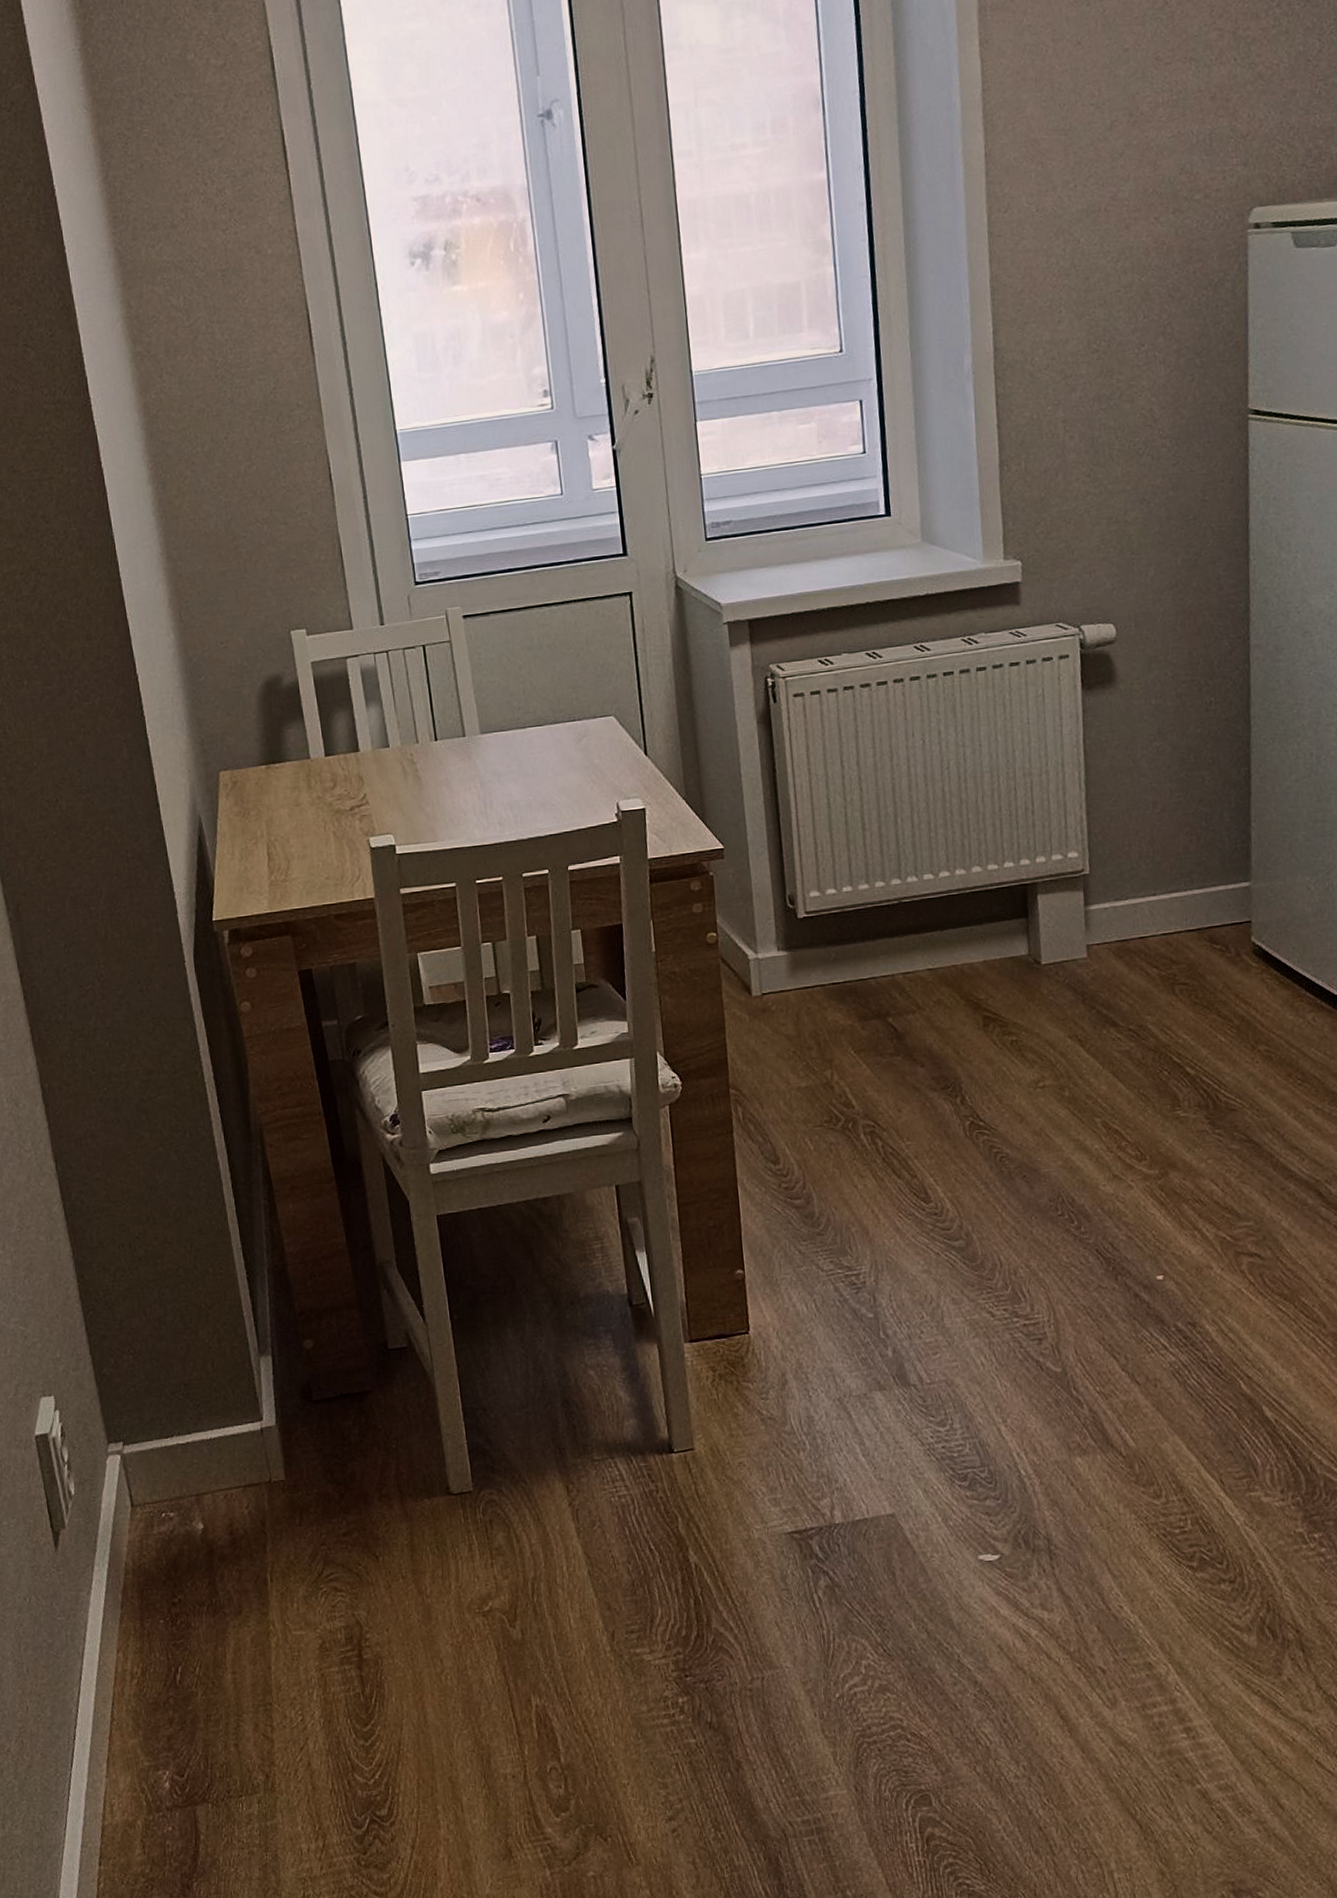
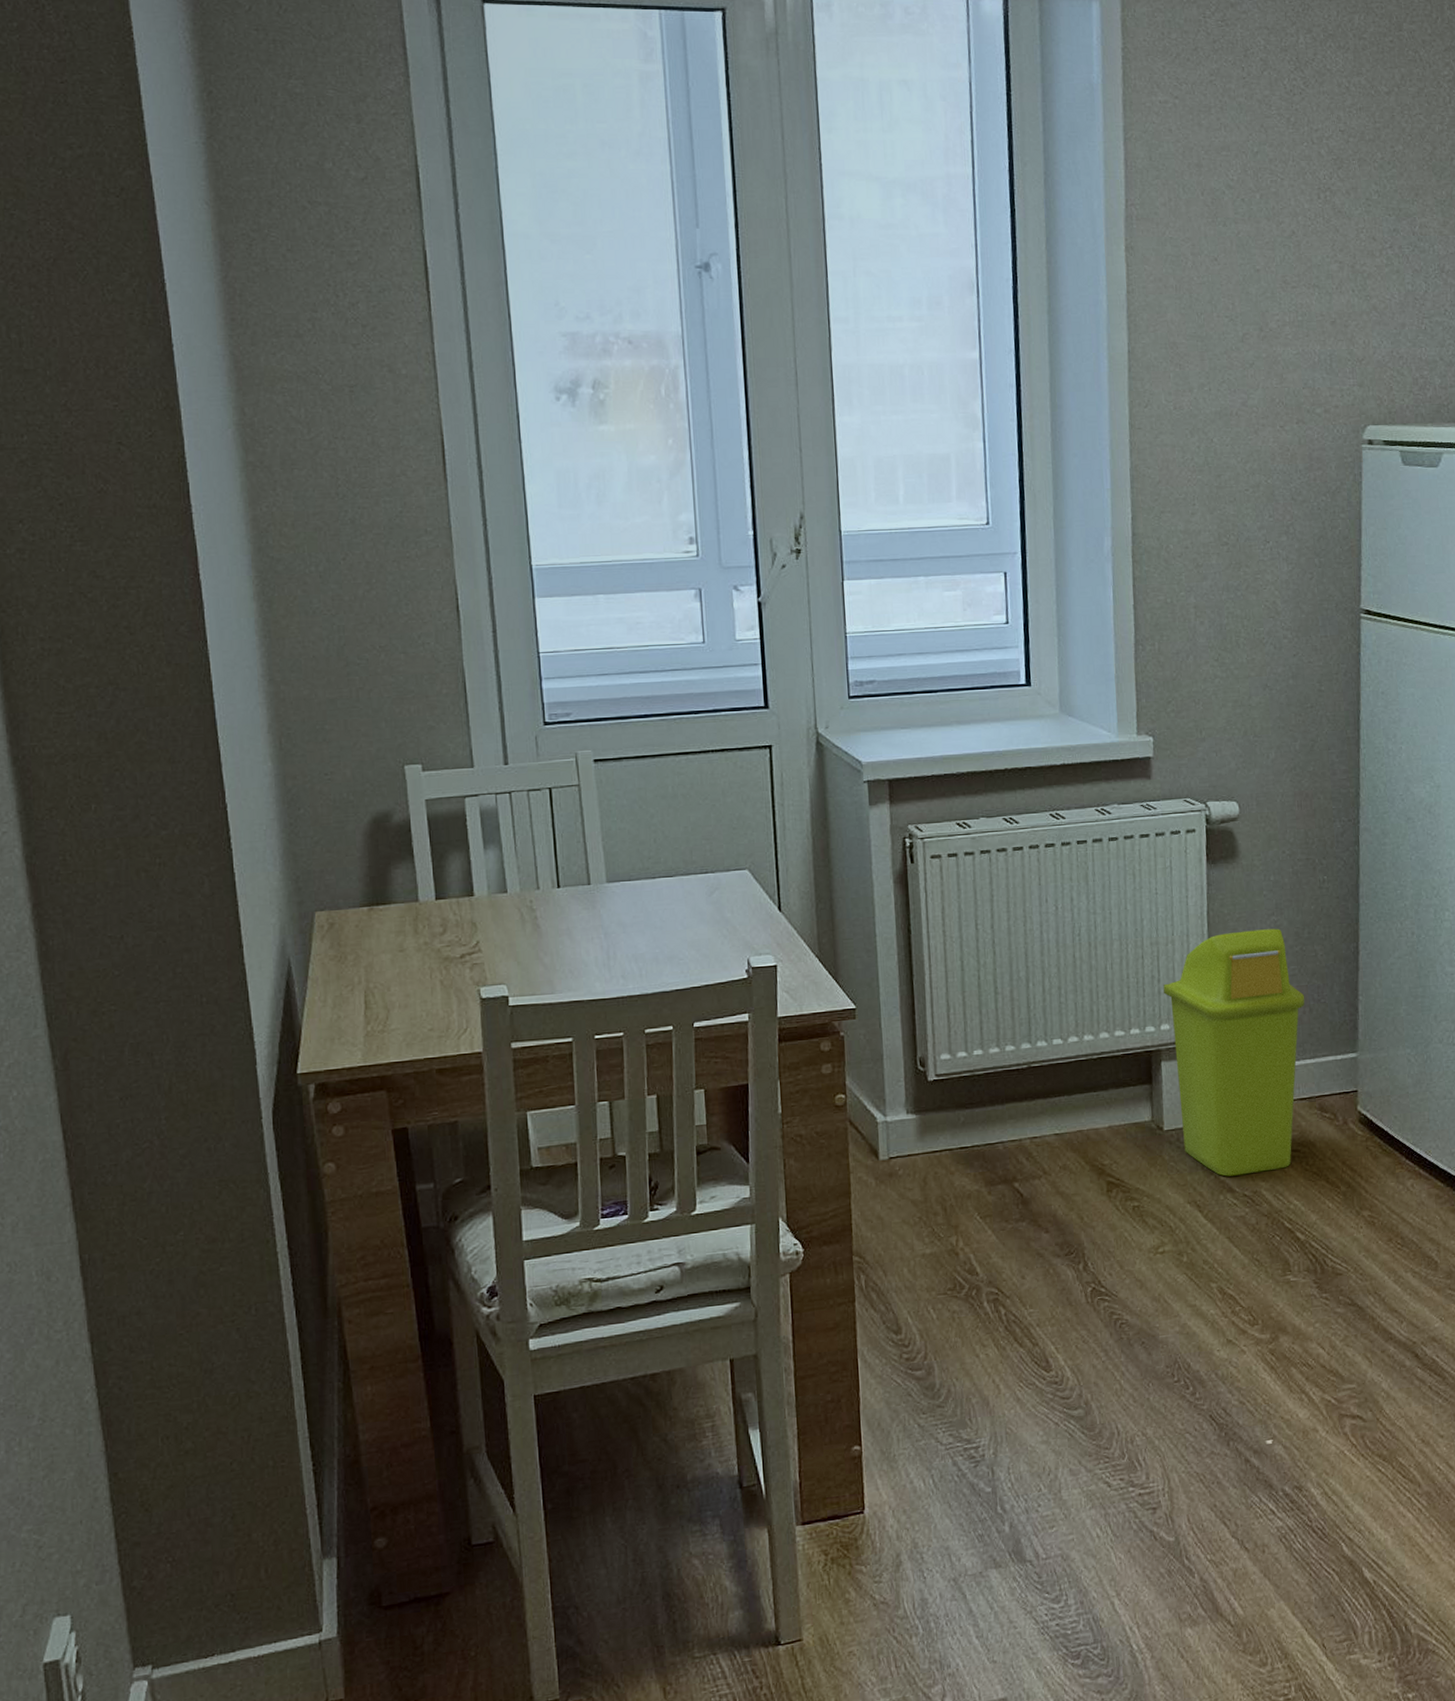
trash can: none [1038,754,1192,1011] -> present [1163,928,1305,1177]

